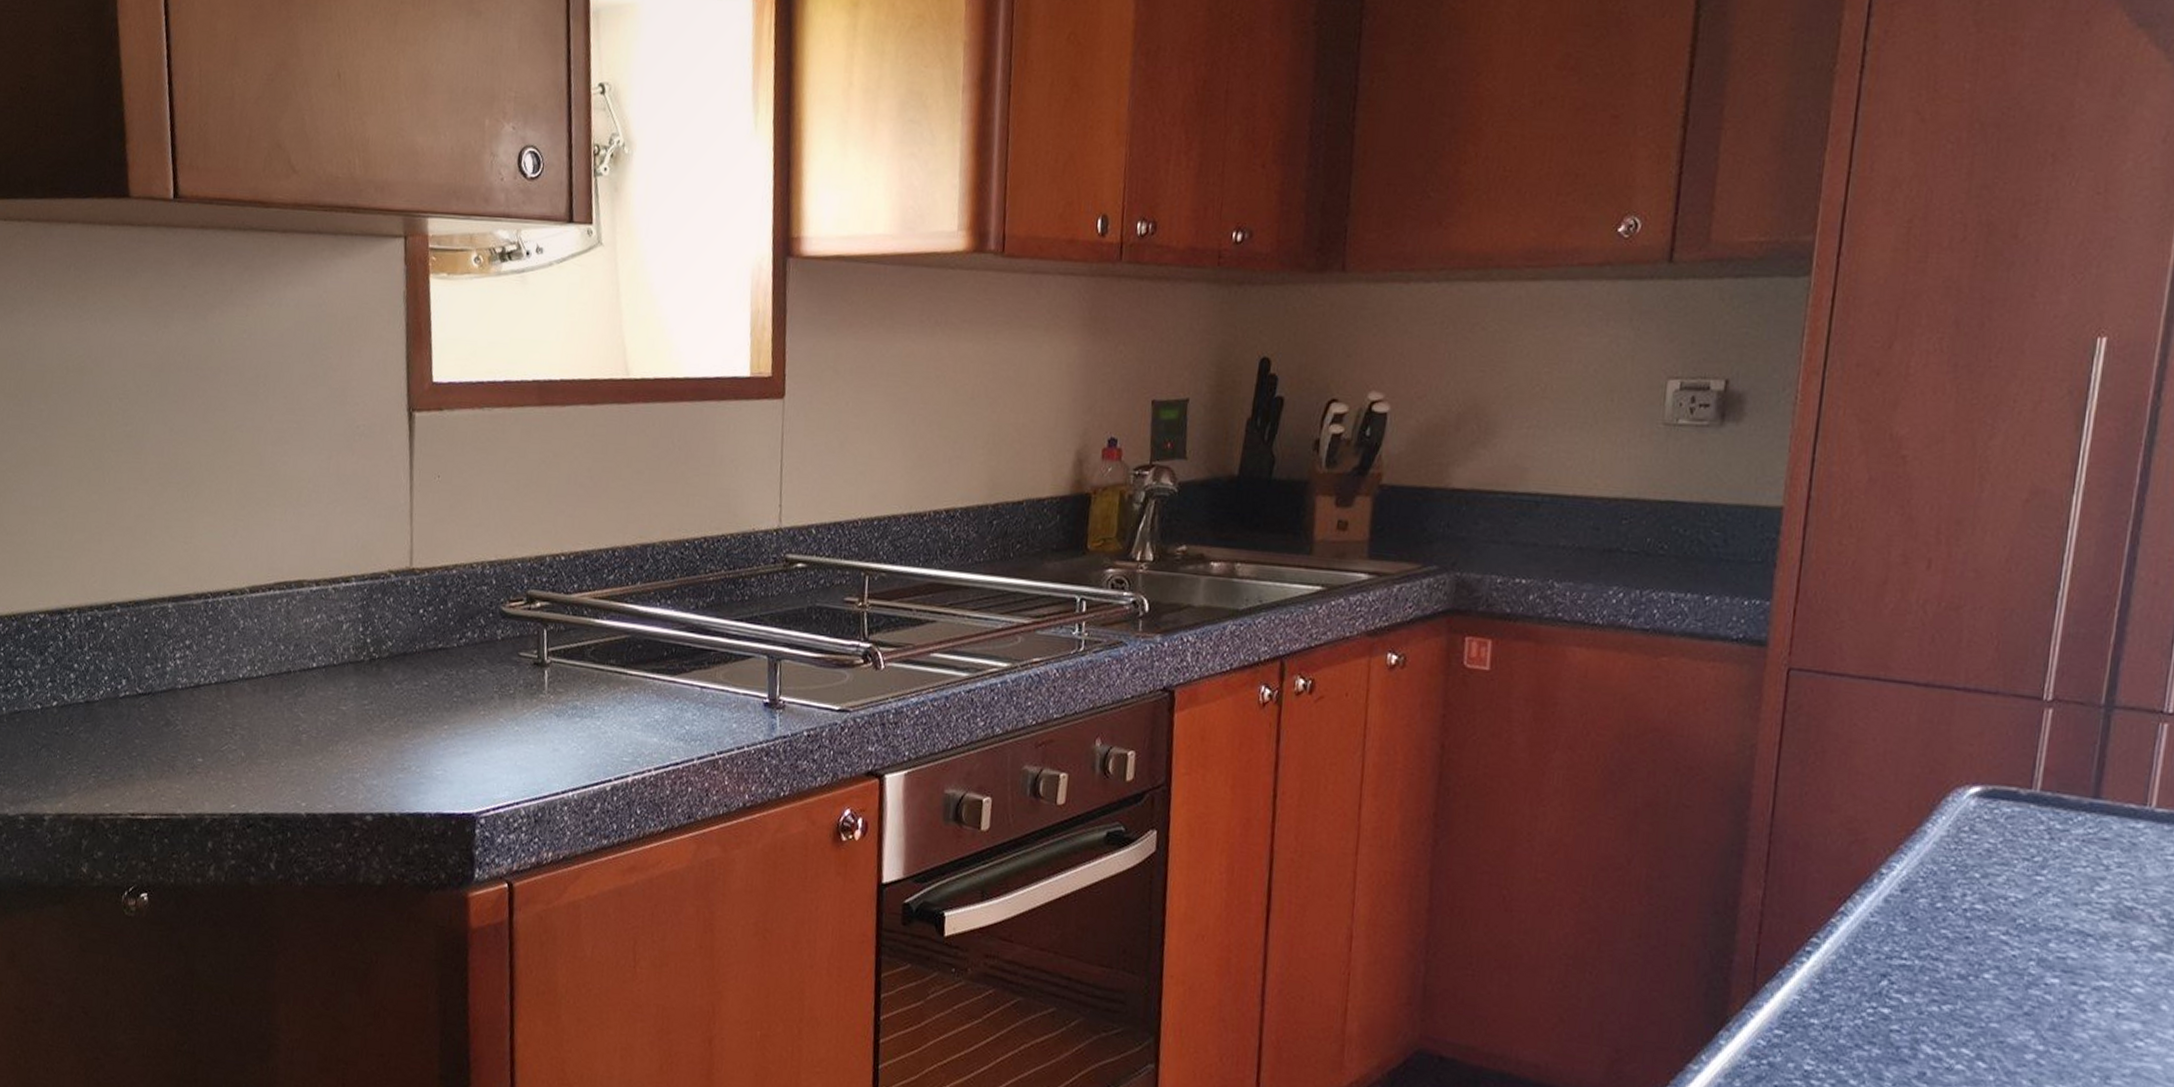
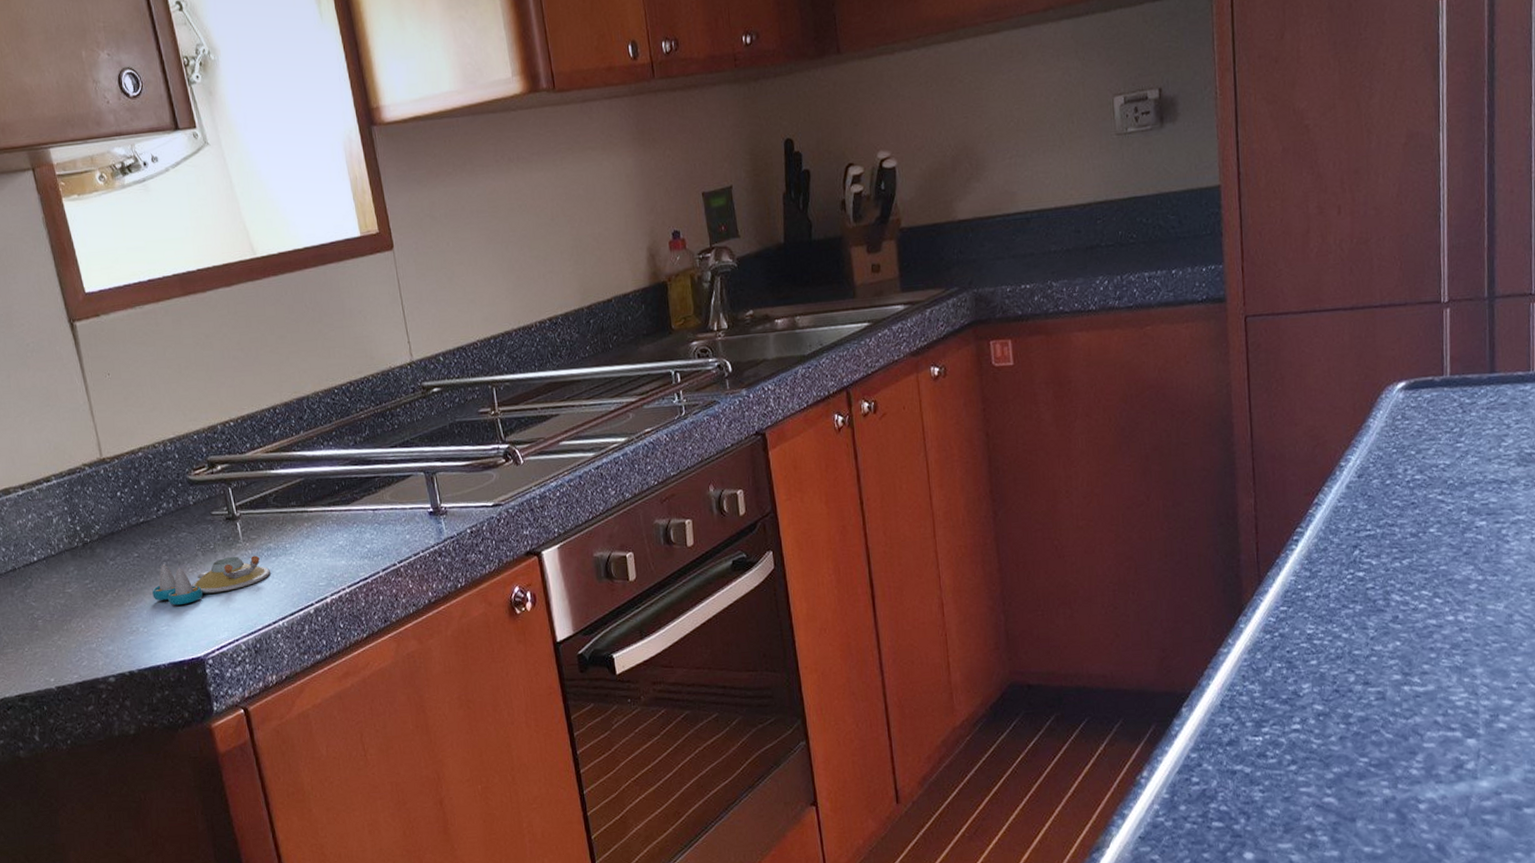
salt and pepper shaker set: none [434,700,571,751] -> present [152,555,270,605]

